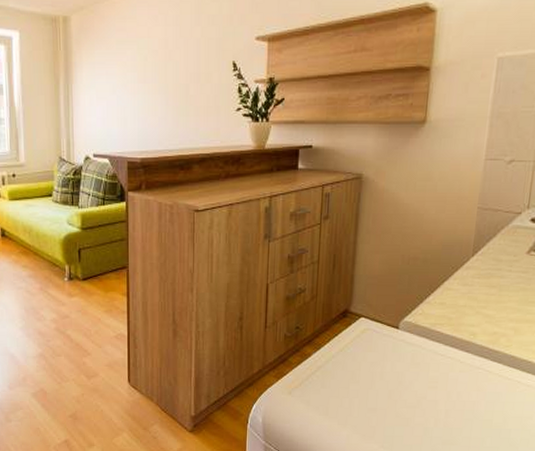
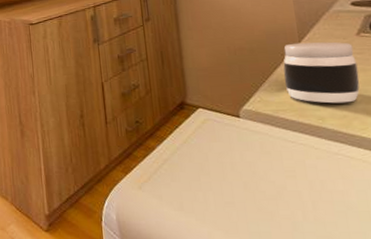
jar: none [448,256,521,320] -> present [283,41,360,104]

